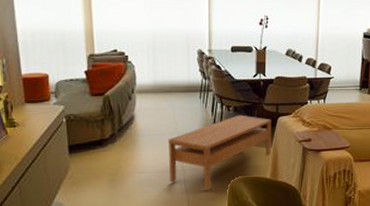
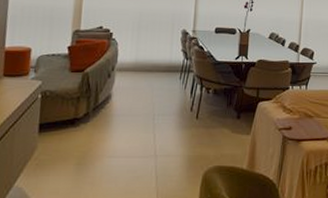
coffee table: present [167,115,271,190] -> none [140,98,251,180]

